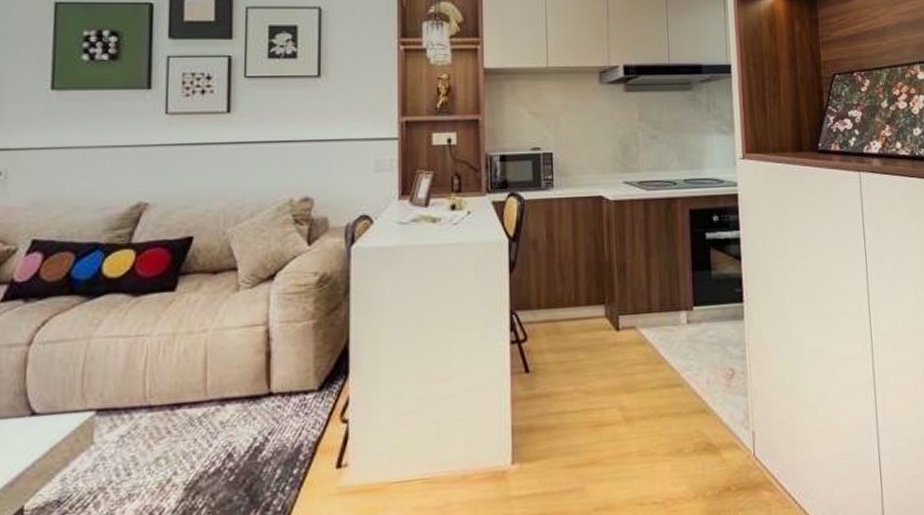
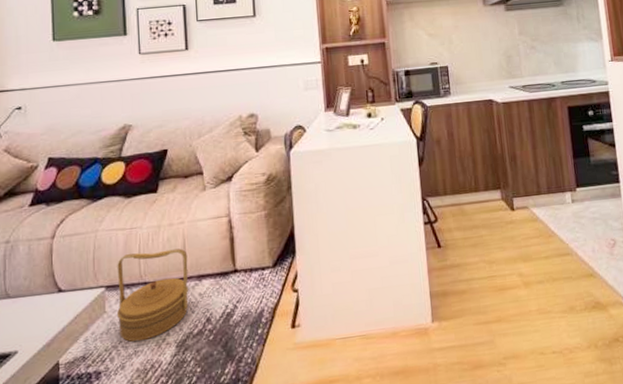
basket: none [107,363,209,483] -> present [116,248,188,343]

